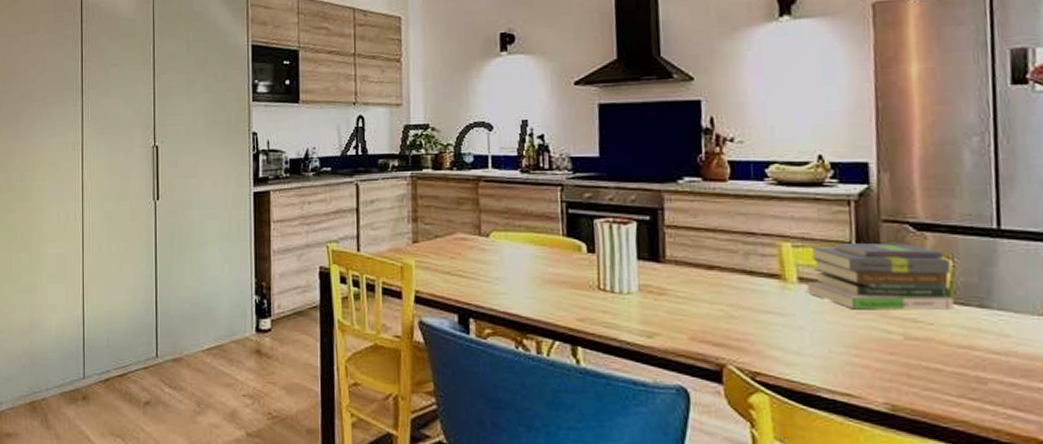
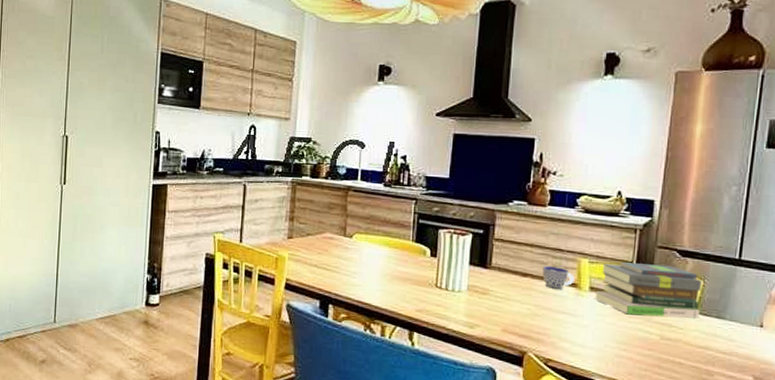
cup: none [732,255,776,282] -> present [542,266,575,289]

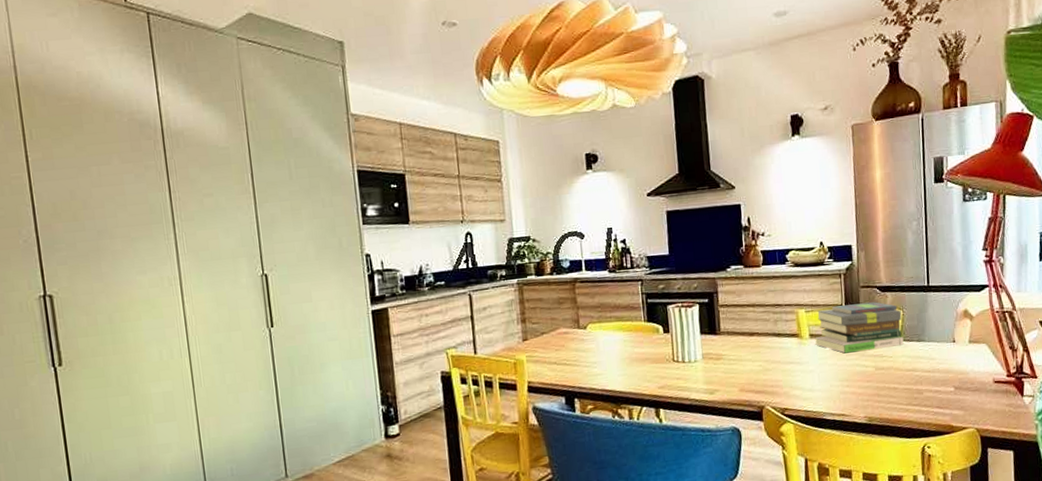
cup: present [542,266,575,289] -> none [766,321,796,342]

